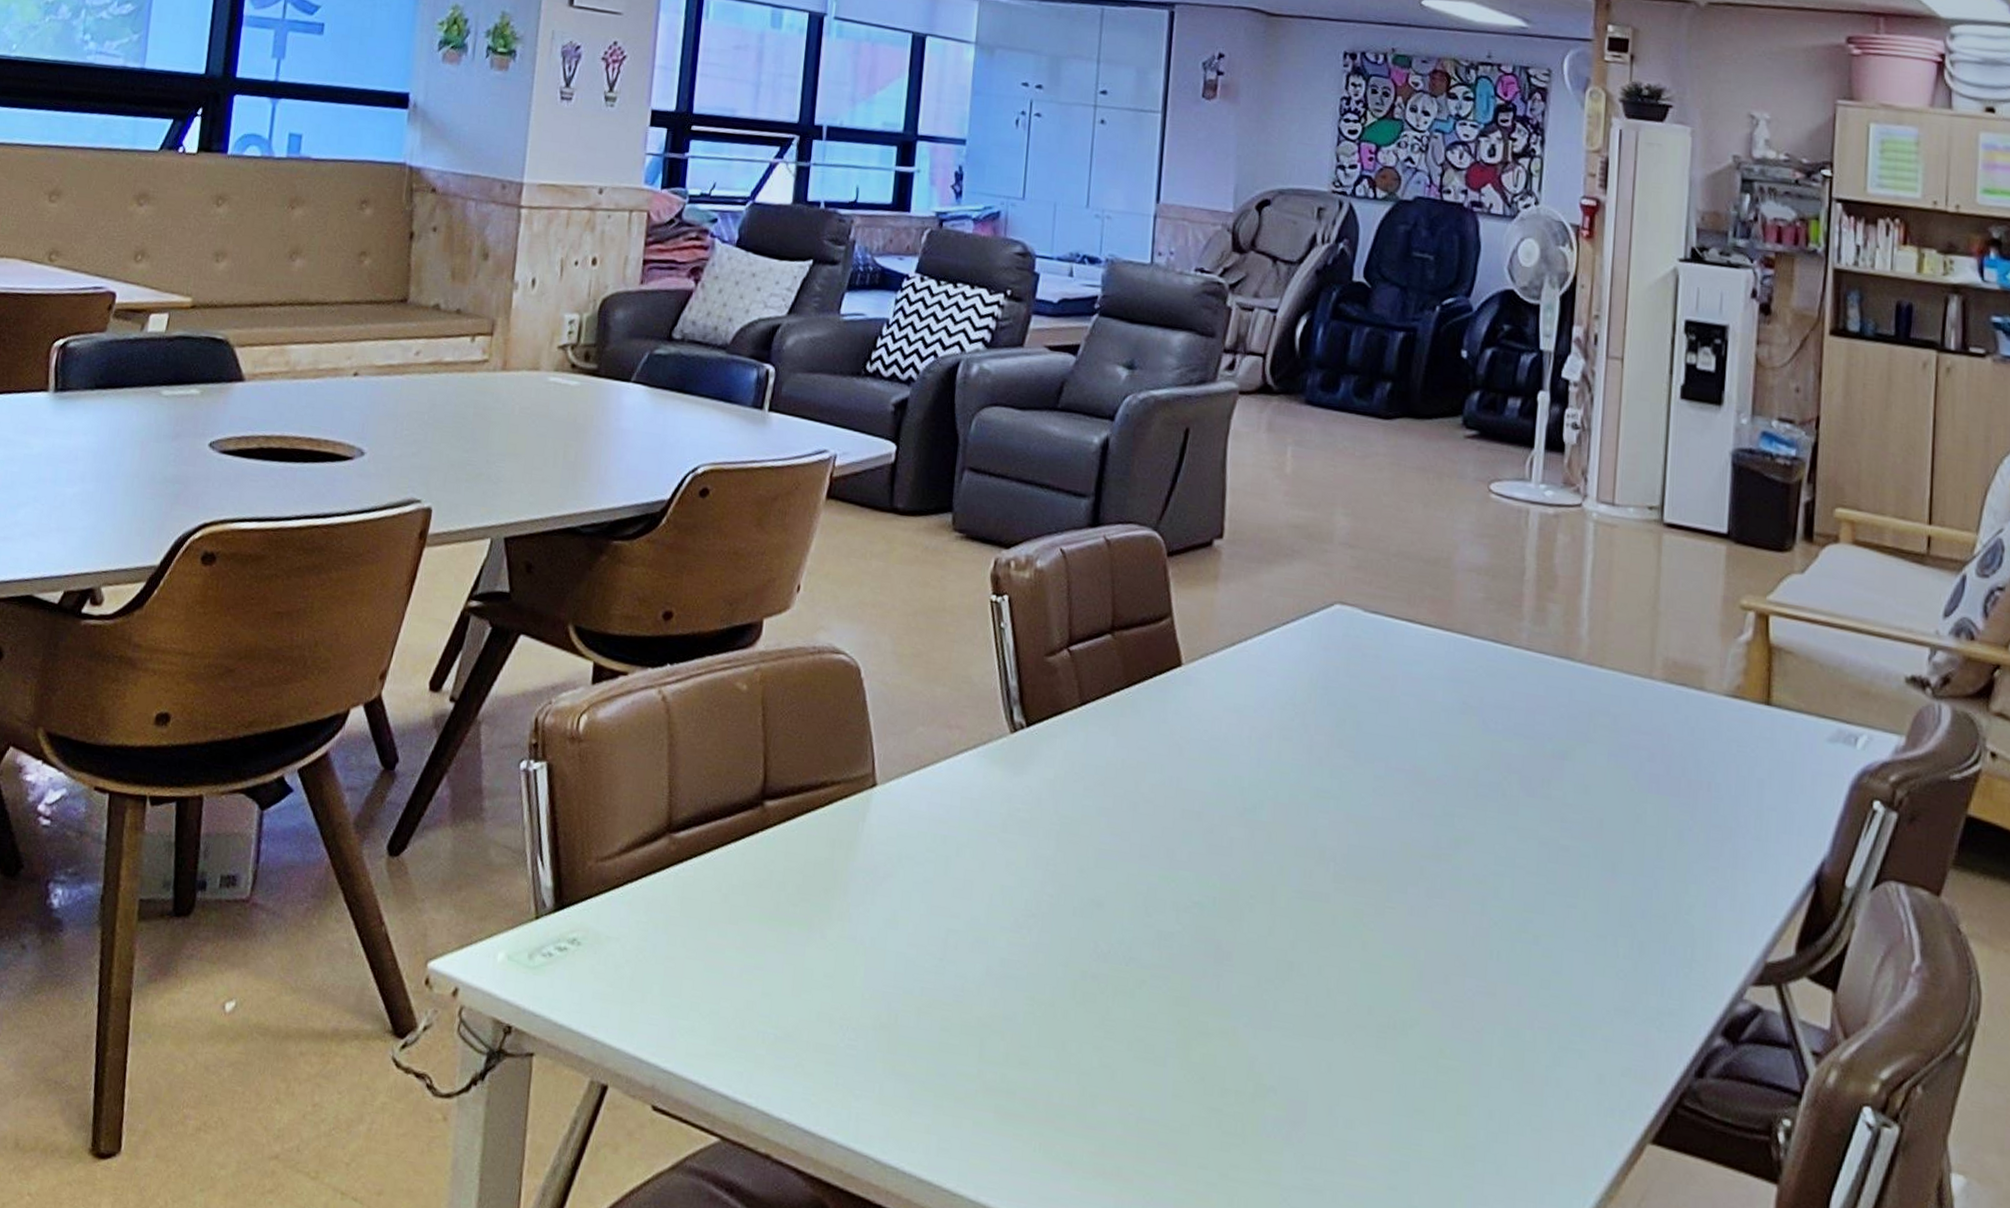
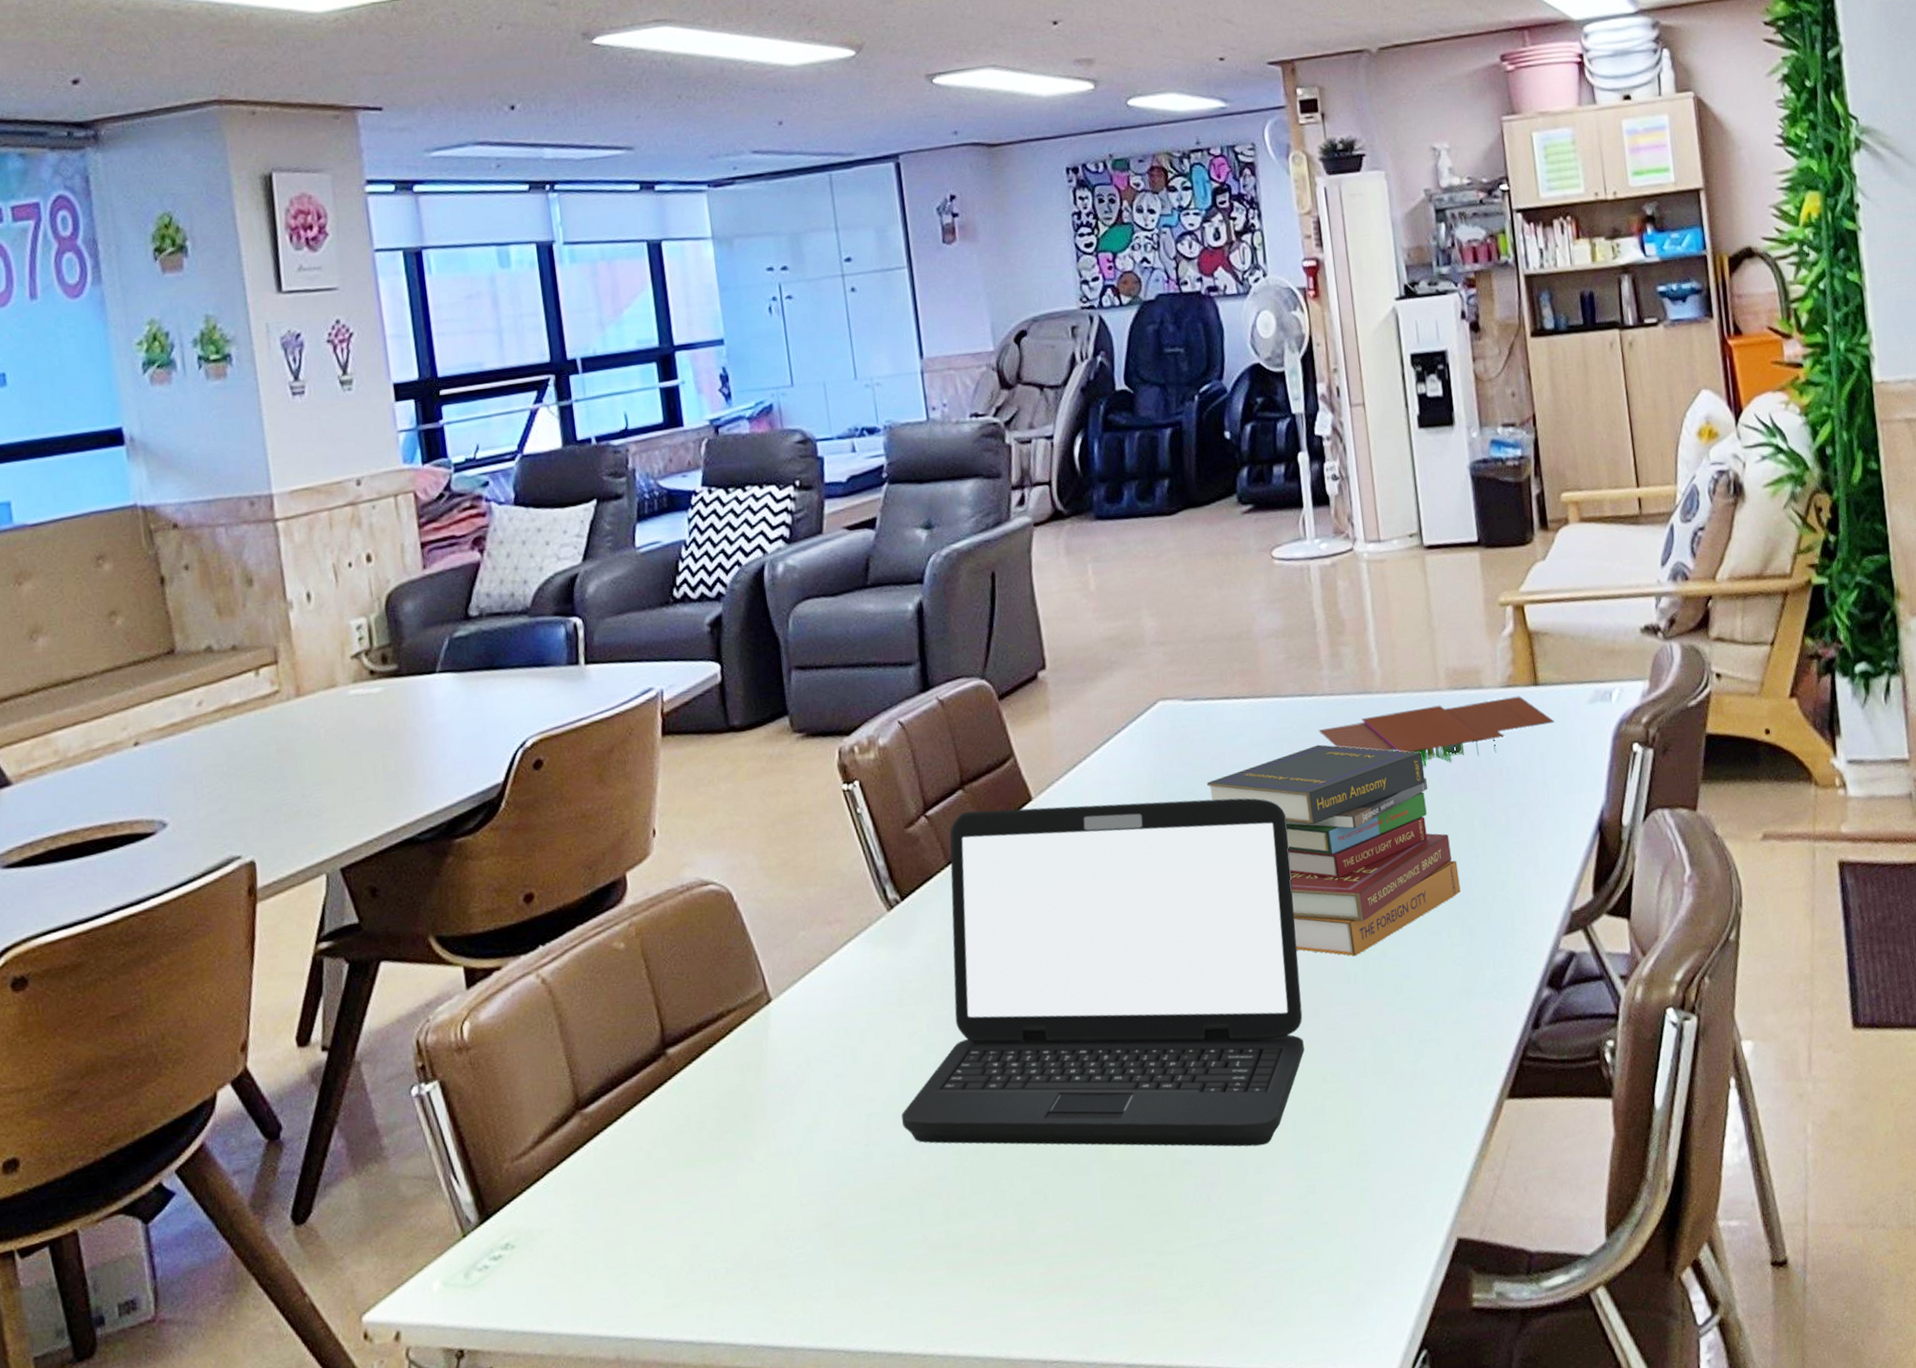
laptop: none [980,657,1453,1101] -> present [901,797,1305,1147]
books: none [1371,697,1640,933] -> present [1206,744,1461,957]
papers: none [1506,682,1783,764] -> present [1318,696,1554,767]

